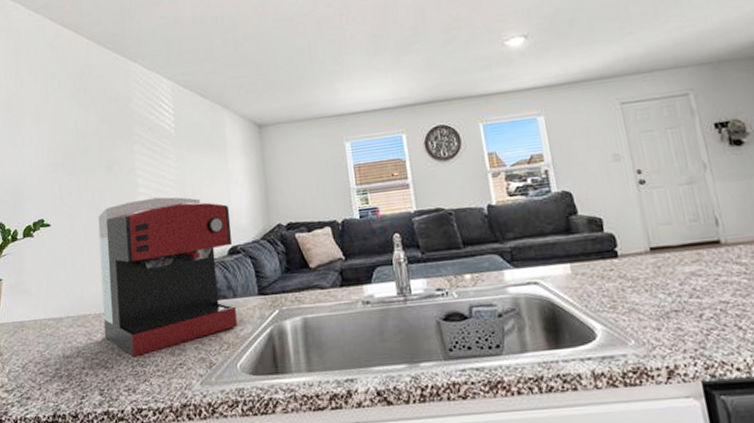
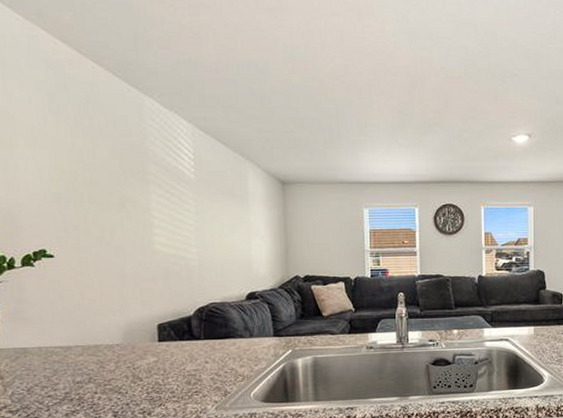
coffee maker: present [98,197,237,358] -> none [109,240,252,385]

